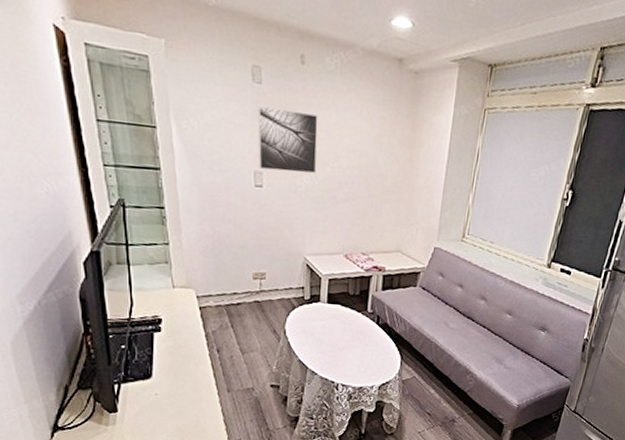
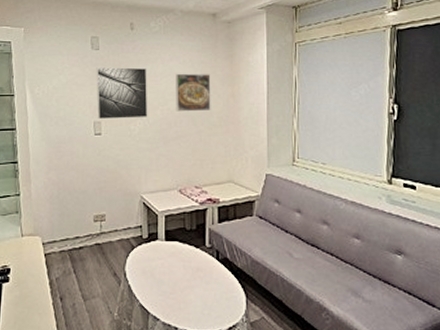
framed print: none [347,126,390,175] -> present [176,73,211,112]

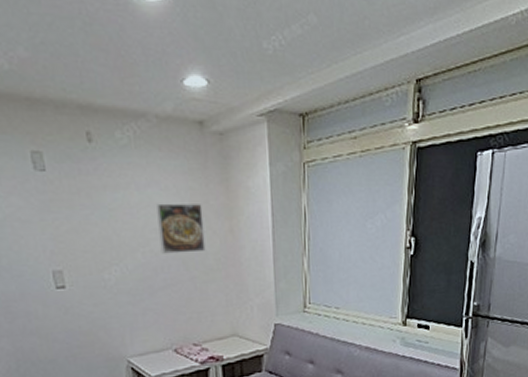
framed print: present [96,67,148,120] -> none [45,195,126,268]

